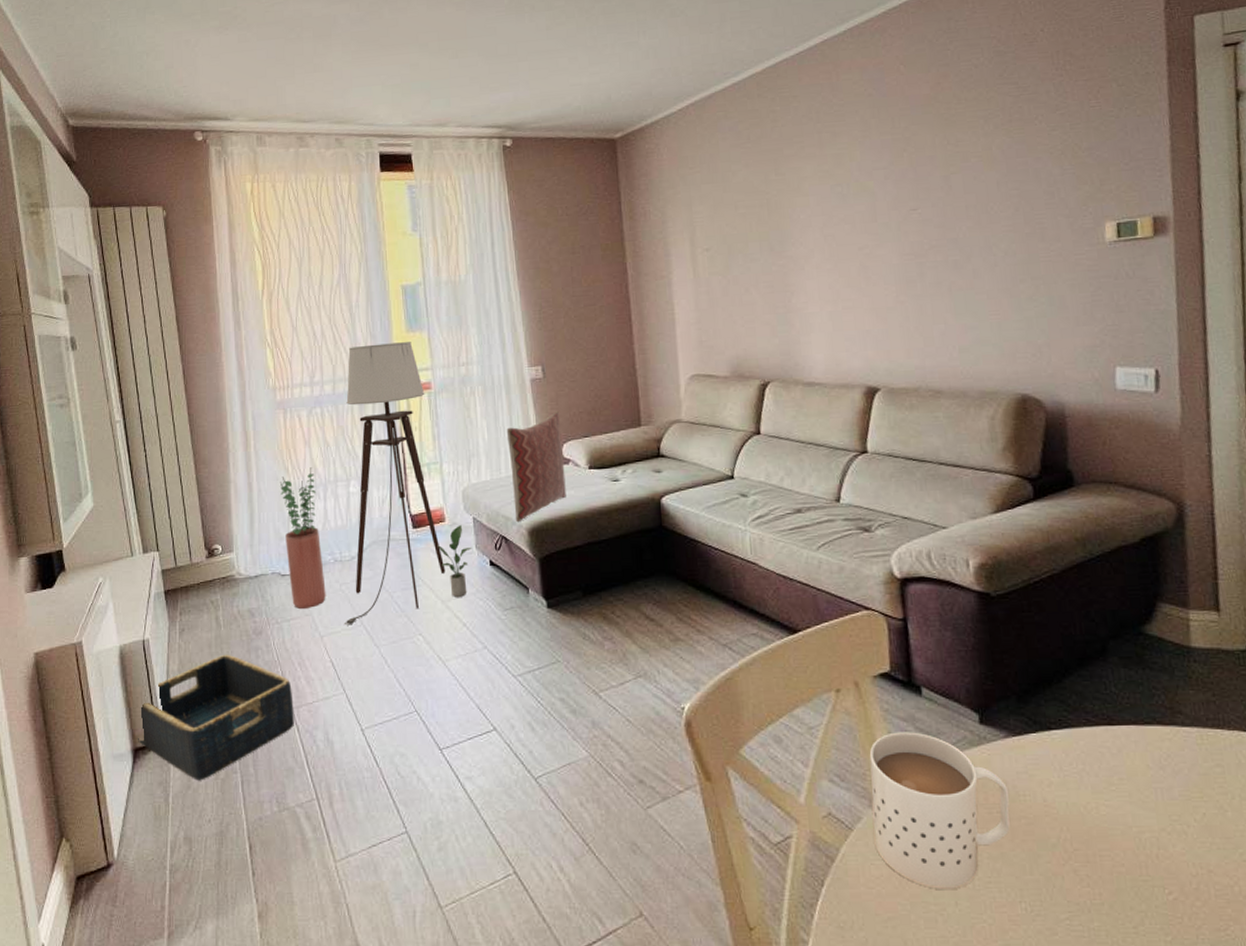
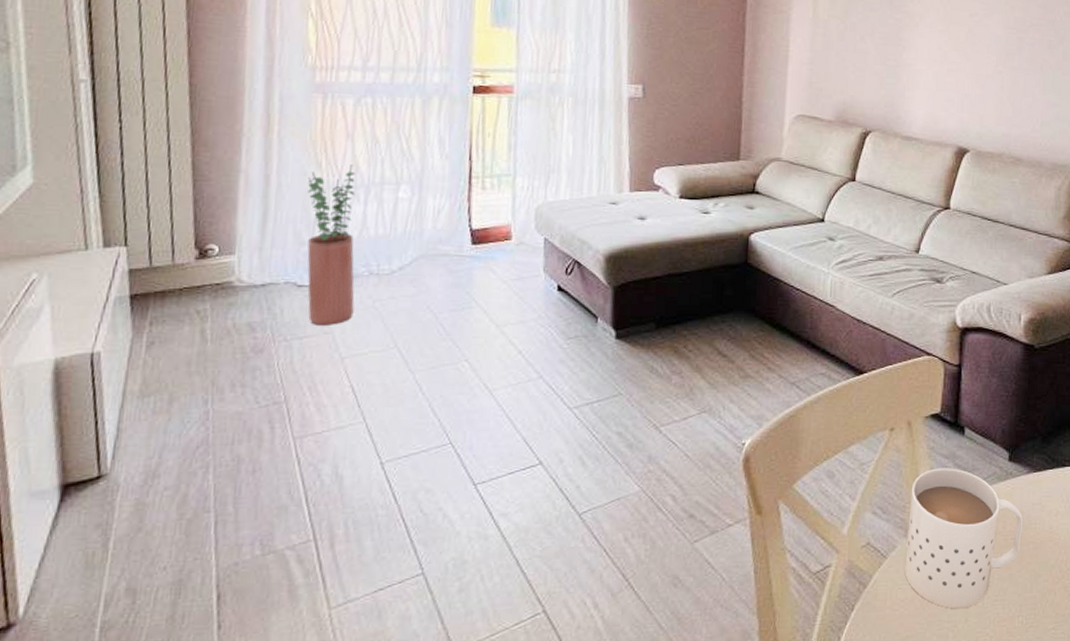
basket: present [138,654,294,781] -> none [70,374,297,522]
floor lamp: present [343,342,446,626] -> none [372,33,505,347]
potted plant: present [438,524,472,597] -> none [499,244,539,322]
pillow: present [506,411,566,523] -> none [592,135,655,248]

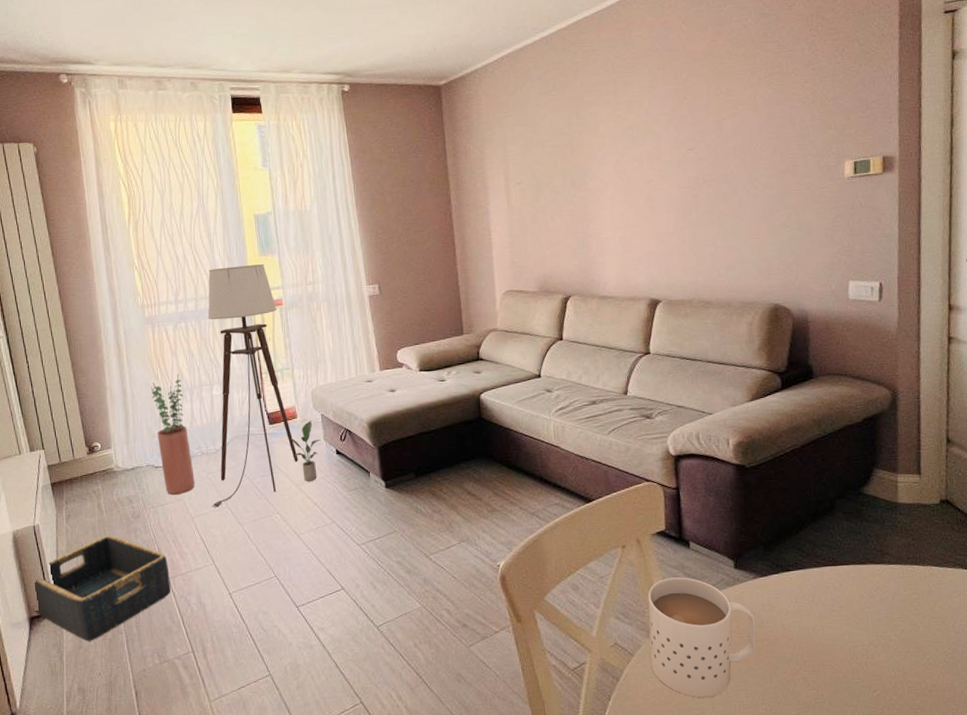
basket: none [70,374,297,522] -> present [33,535,171,641]
floor lamp: none [372,33,505,347] -> present [208,264,298,508]
potted plant: none [499,244,539,322] -> present [291,420,321,481]

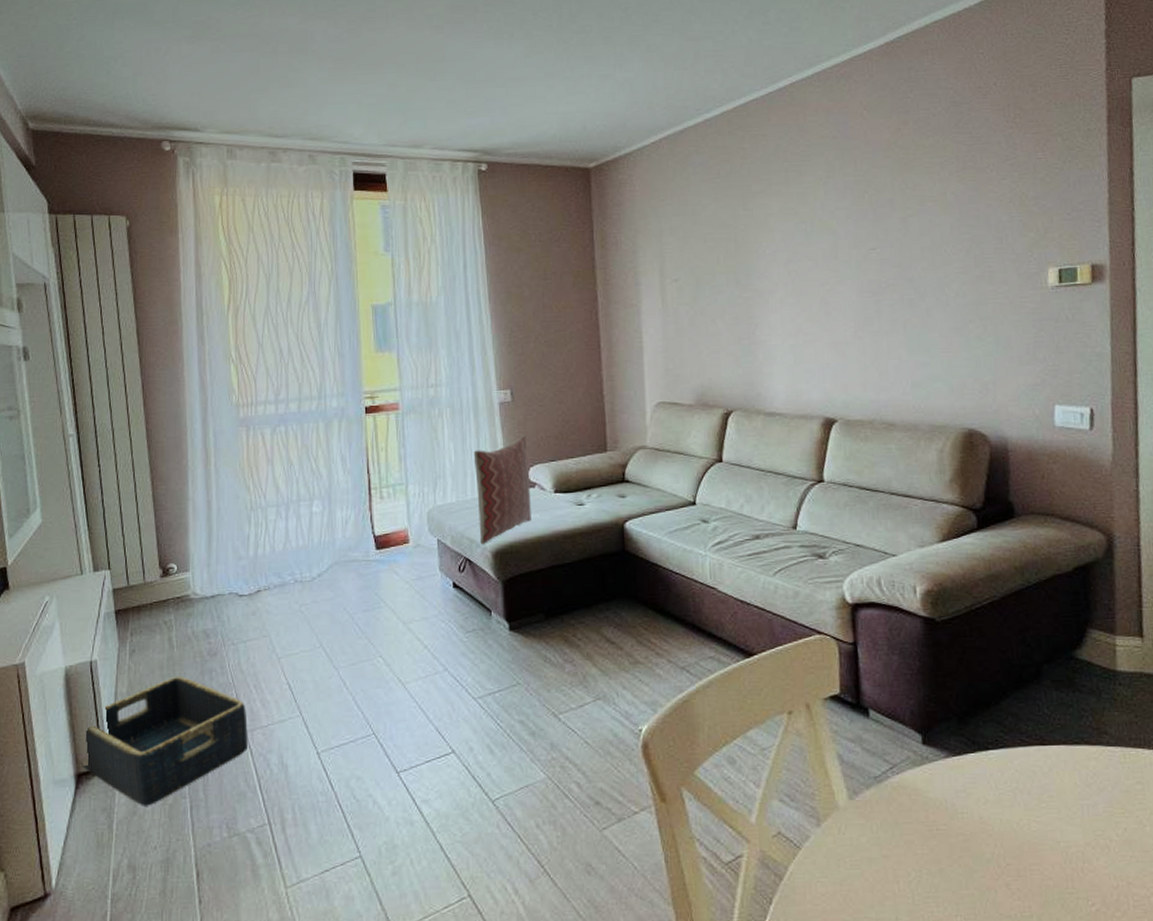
vase: present [150,374,195,495] -> none [240,486,285,630]
floor lamp: present [208,264,298,508] -> none [302,362,408,647]
potted plant: present [291,420,321,481] -> none [401,546,435,619]
pillow: none [348,323,401,418] -> present [473,435,531,545]
mug: present [647,577,757,698] -> none [818,752,949,906]

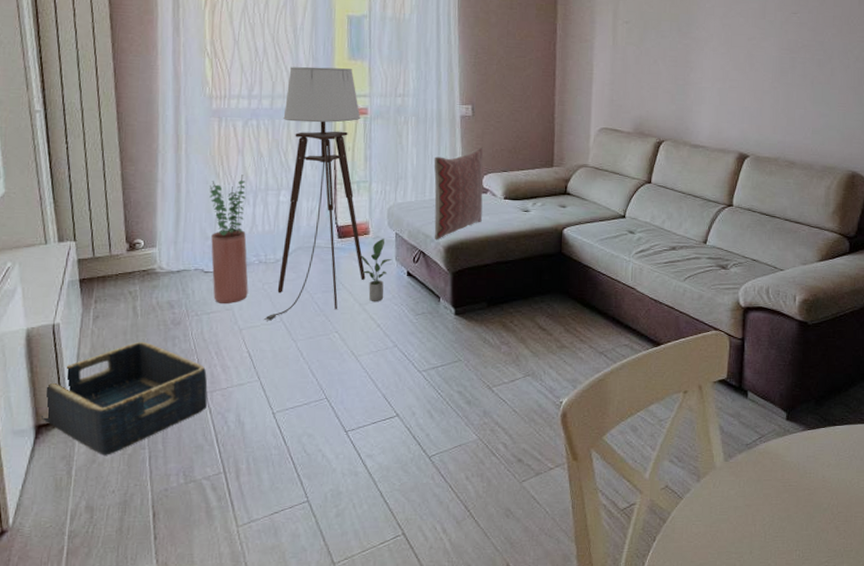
vase: none [240,486,285,630] -> present [209,175,248,303]
floor lamp: none [302,362,408,647] -> present [263,66,366,321]
potted plant: none [401,546,435,619] -> present [360,238,392,301]

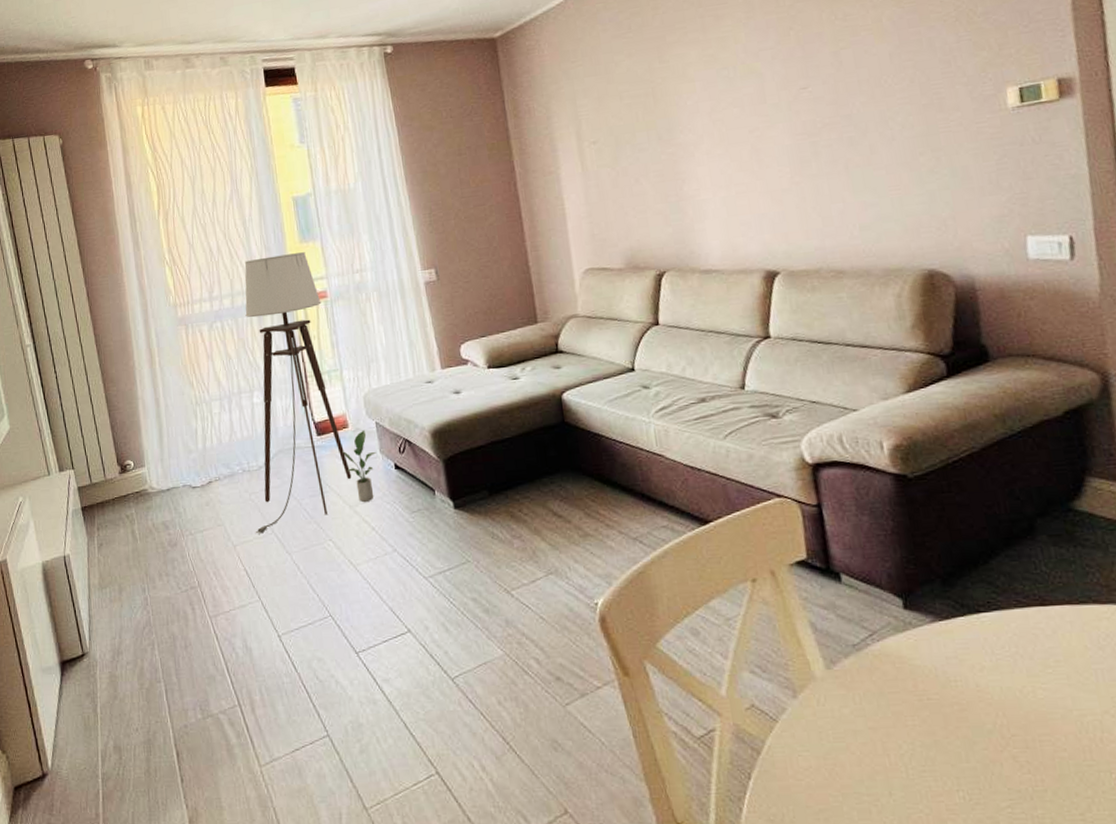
basket: present [42,341,208,455] -> none [64,566,213,691]
vase: present [209,175,248,303] -> none [185,380,237,519]
pillow: present [433,147,483,241] -> none [403,313,467,426]

